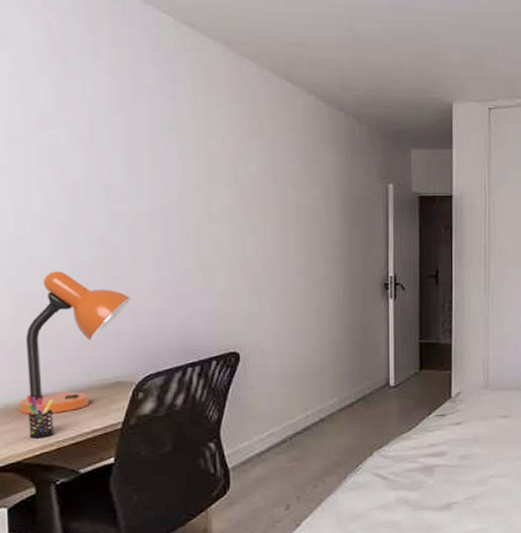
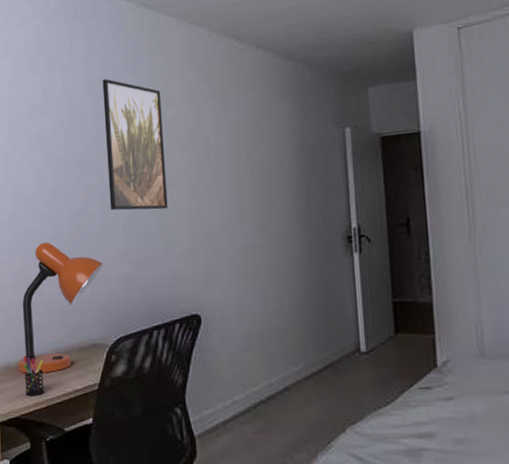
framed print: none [134,97,208,245] -> present [102,79,168,211]

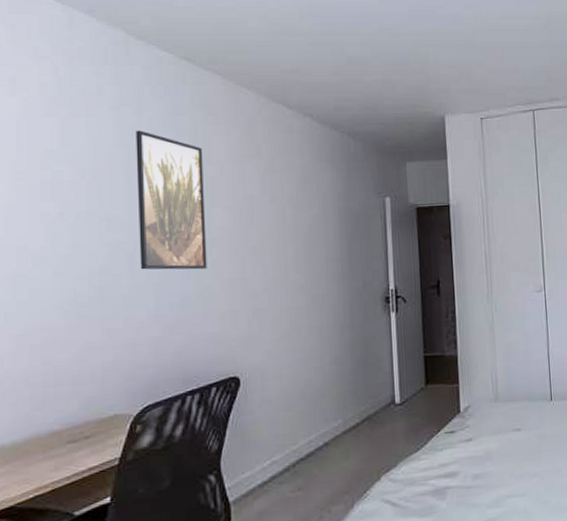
desk lamp: present [18,242,103,373] -> none [14,304,130,454]
pen holder: present [23,355,45,396] -> none [22,434,50,481]

